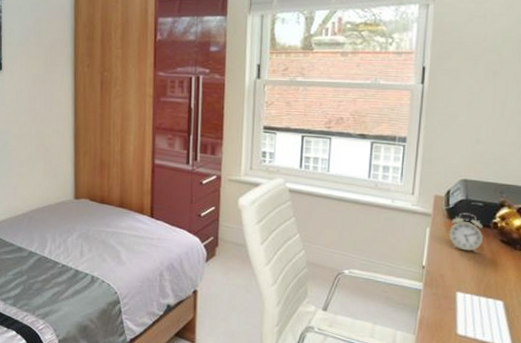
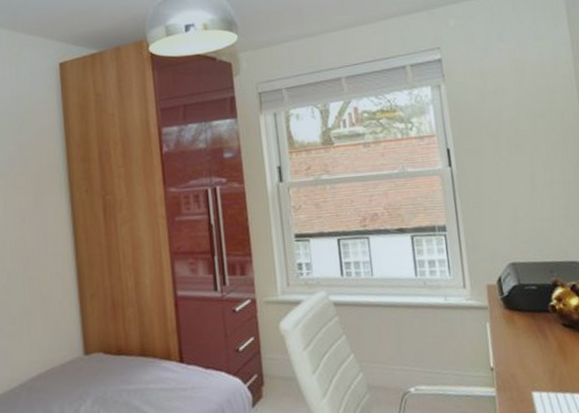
alarm clock: present [449,212,484,253] -> none [509,299,545,343]

